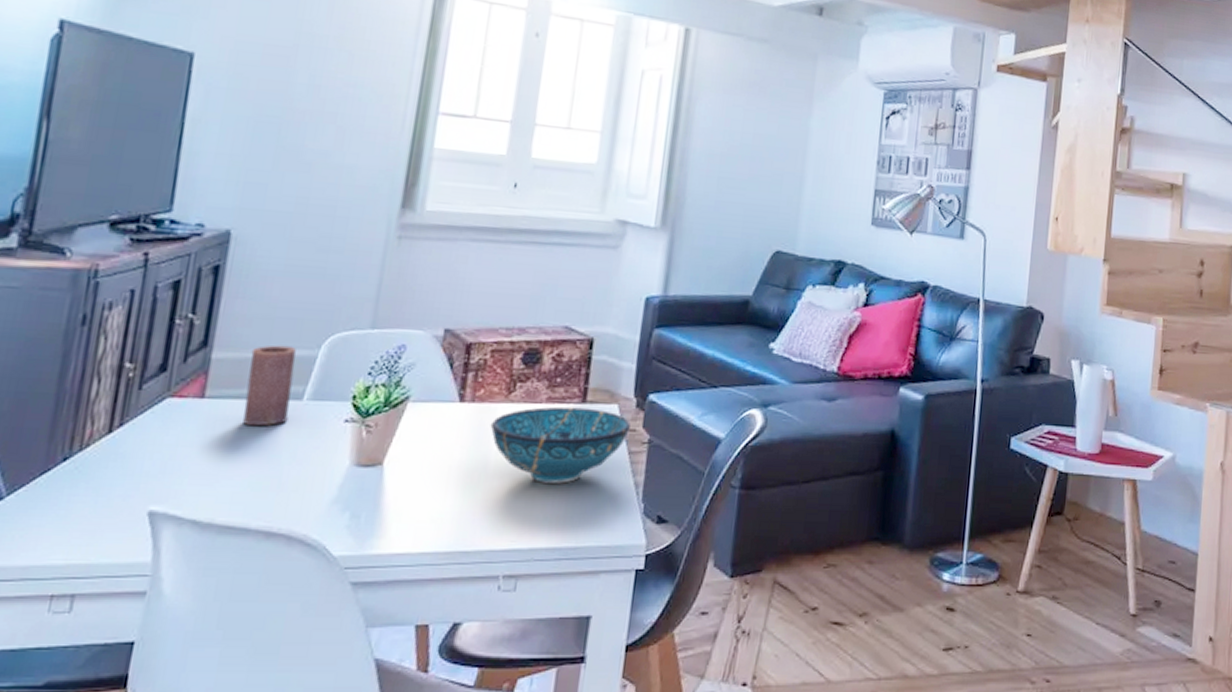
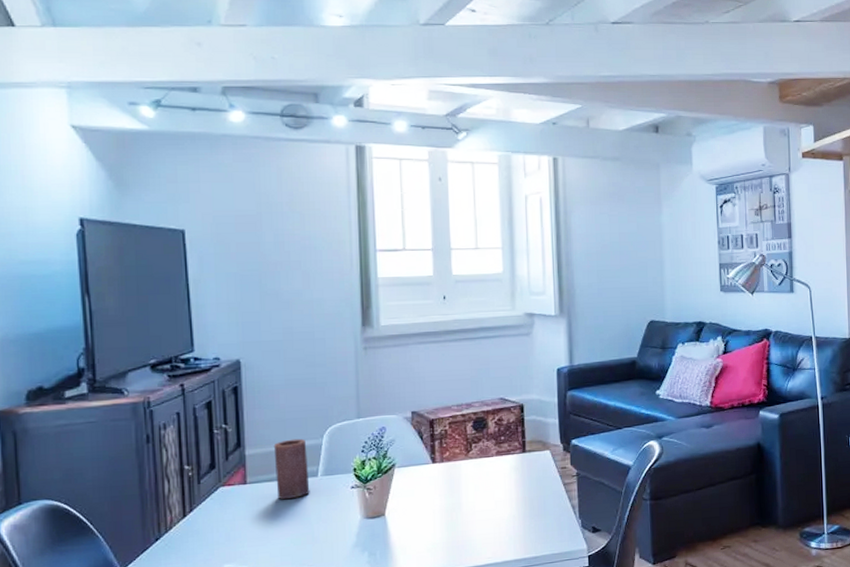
decorative bowl: present [490,406,631,484] -> none [458,455,561,514]

